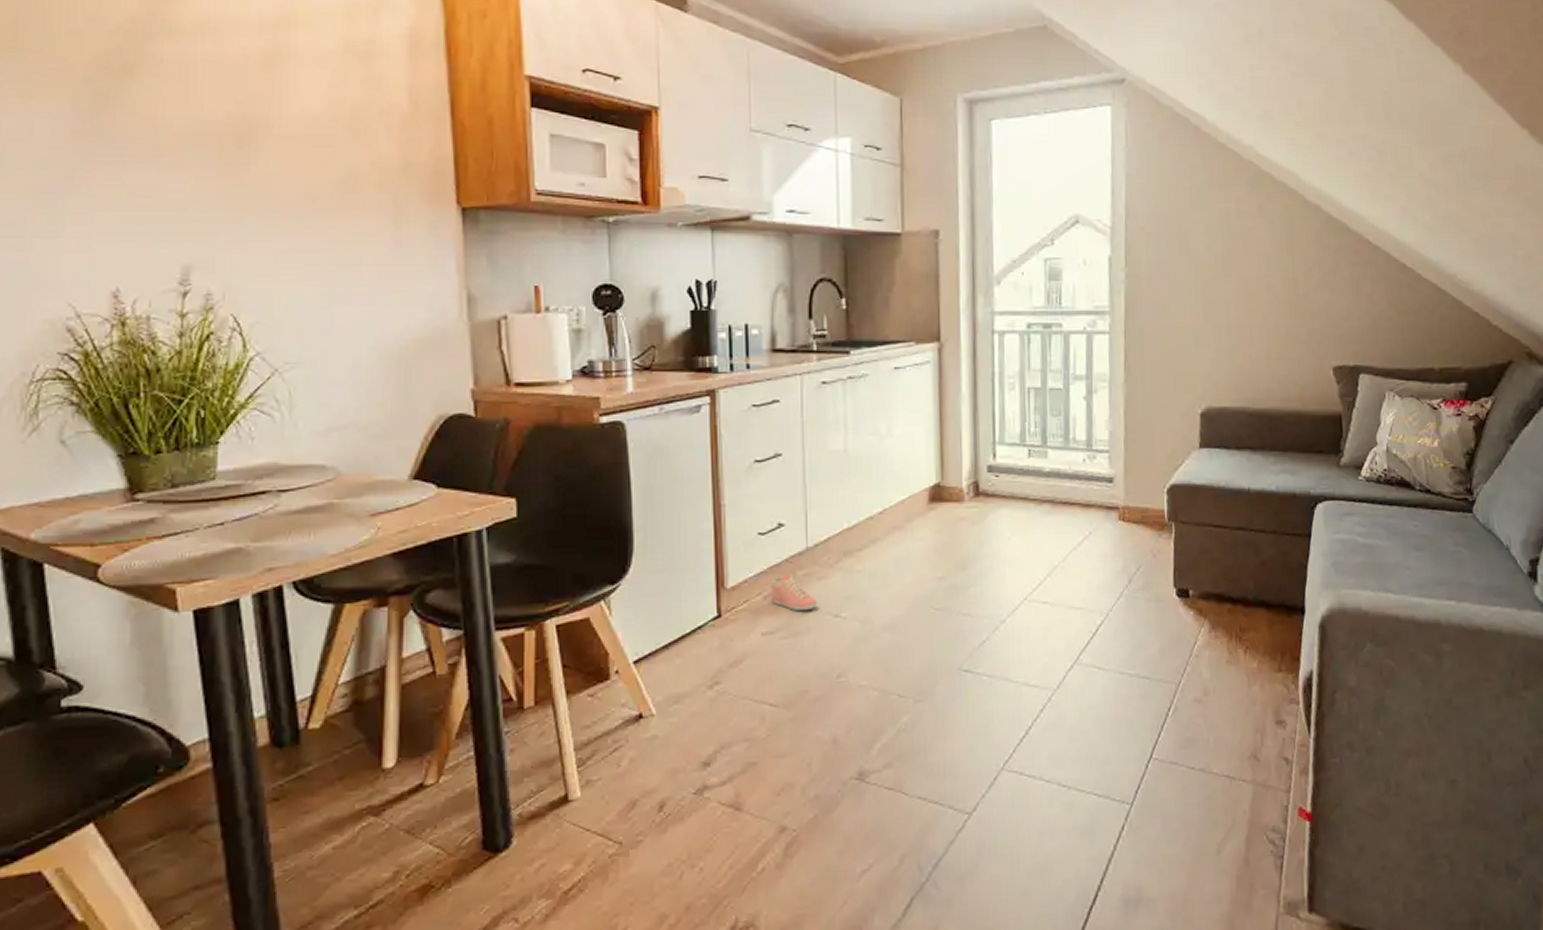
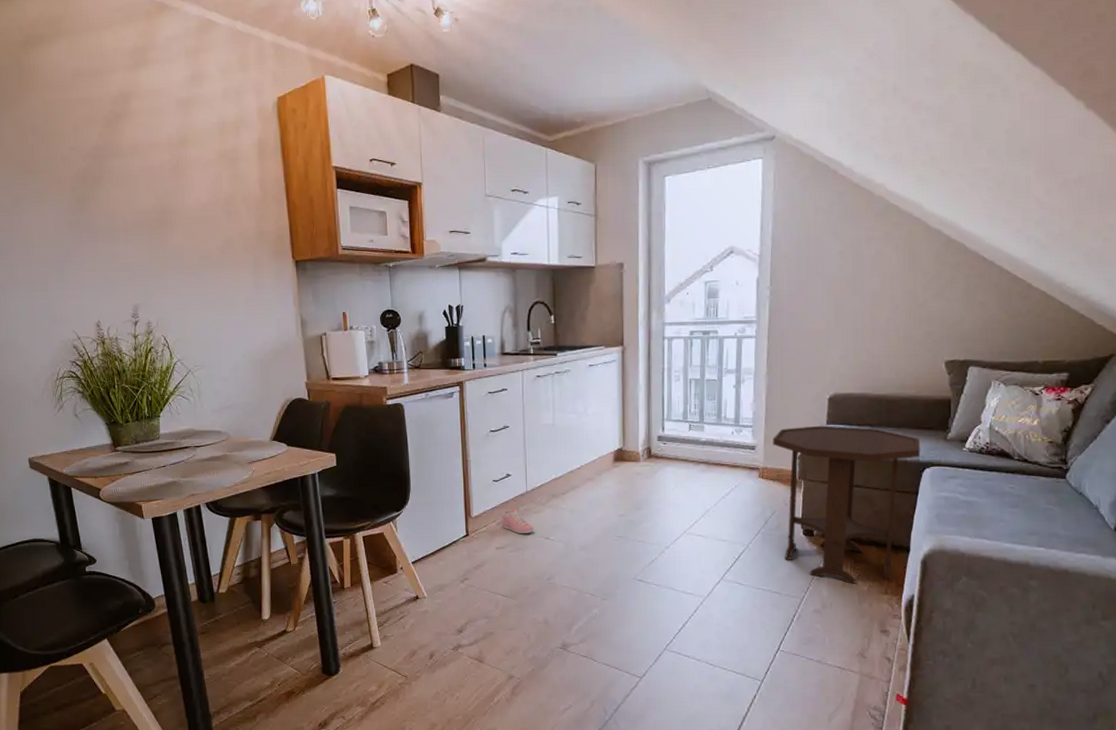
side table: none [1135,449,1311,660] -> present [773,425,921,584]

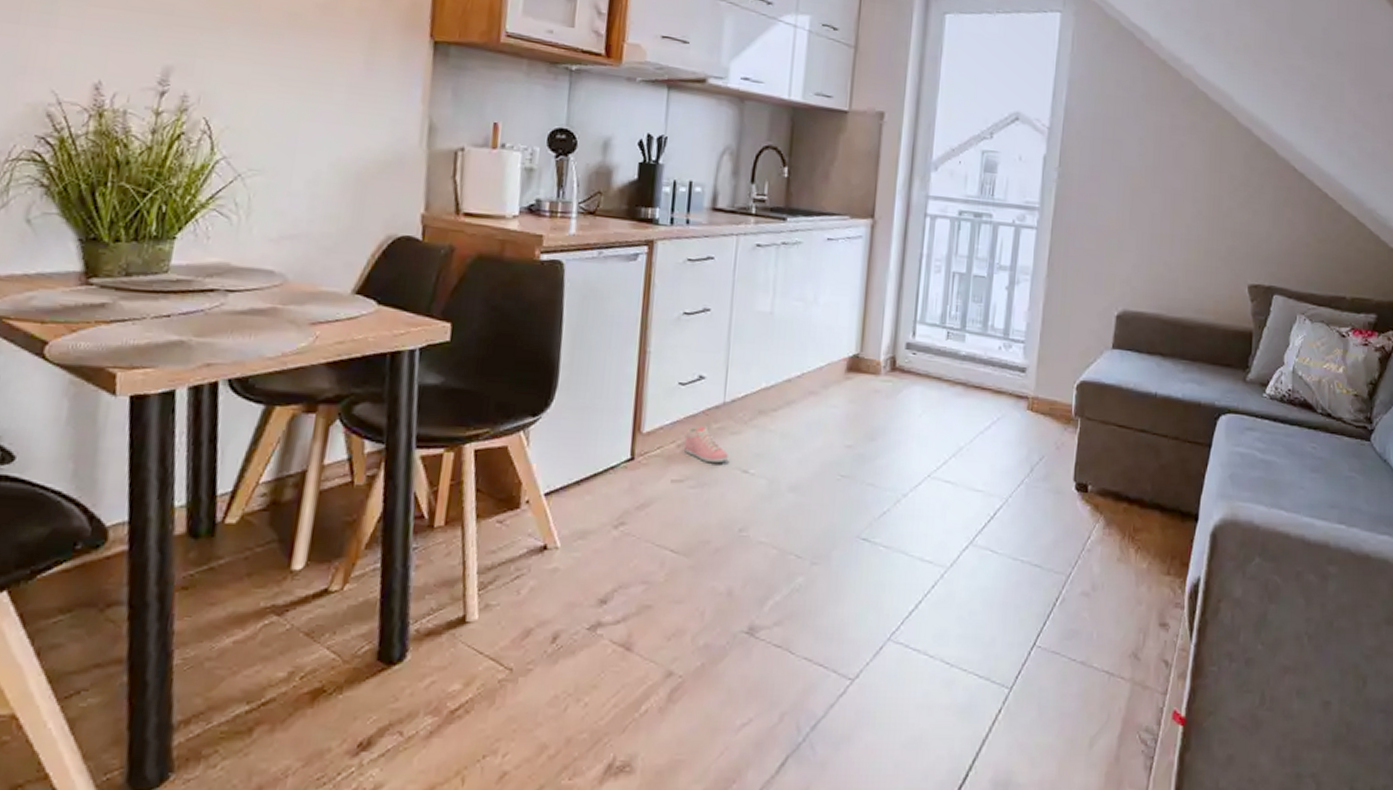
side table: present [773,425,921,584] -> none [1047,348,1217,559]

